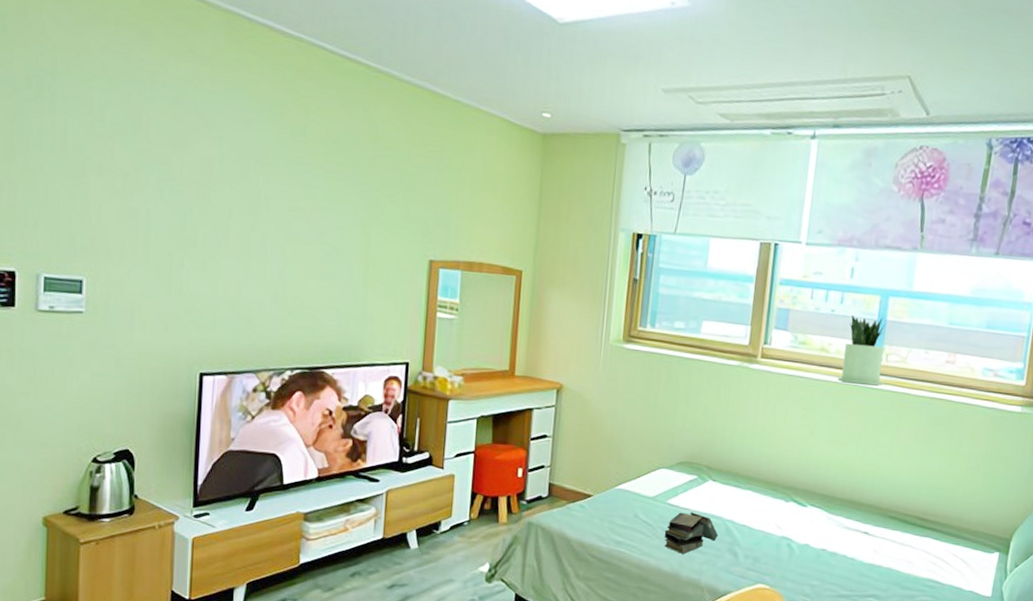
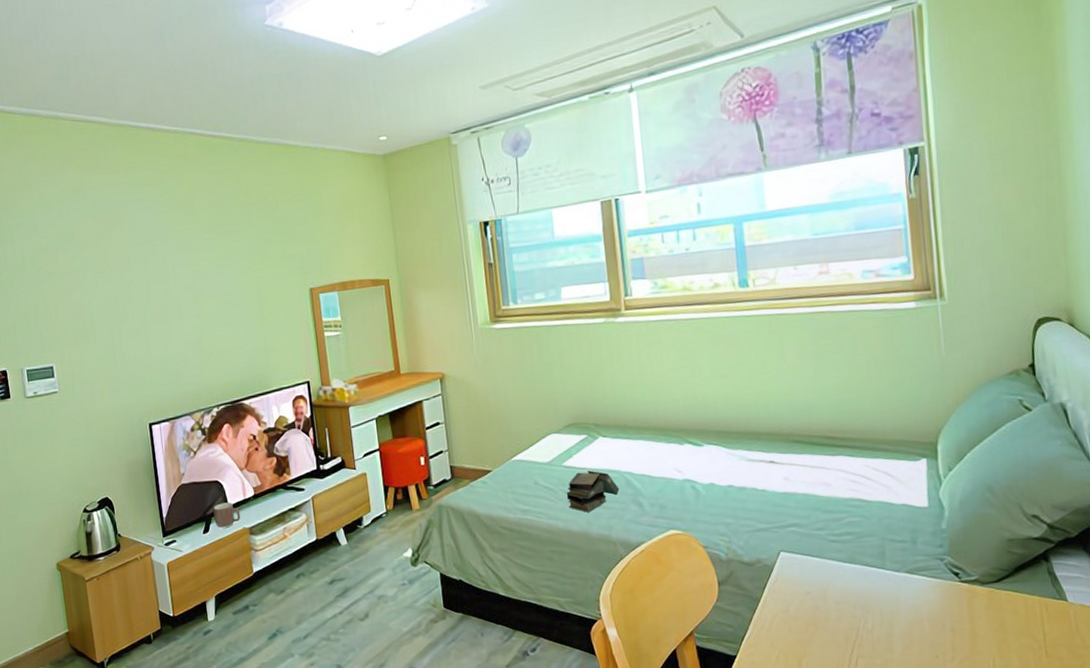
mug: none [262,480,297,509] -> present [213,502,241,528]
planter: present [838,314,886,387] -> none [707,245,756,317]

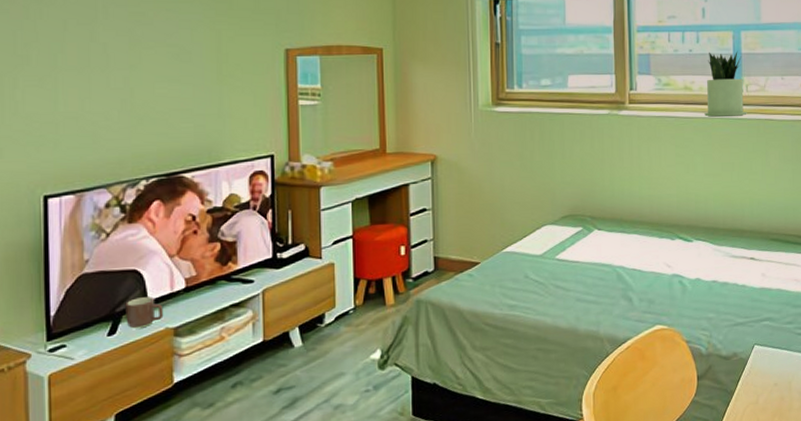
book: present [566,470,620,512] -> none [557,264,611,308]
planter: none [707,245,756,317] -> present [704,51,747,118]

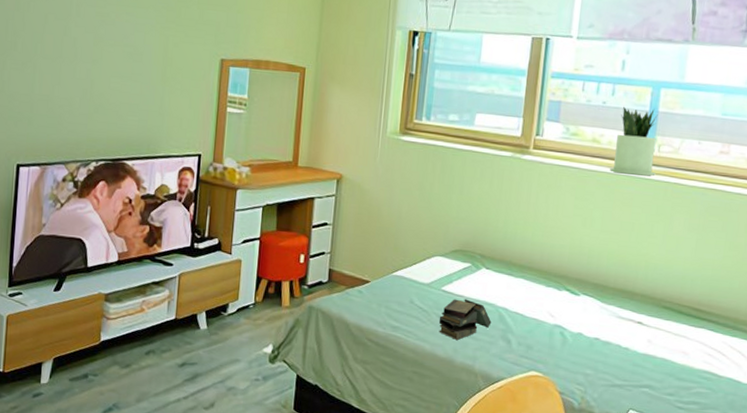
mug: present [125,296,164,329] -> none [69,262,99,290]
book: none [557,264,611,308] -> present [438,299,492,340]

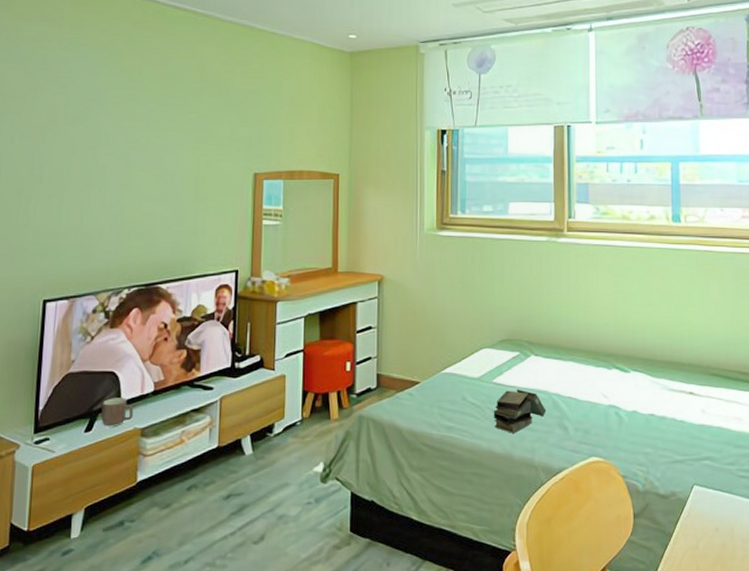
mug: none [69,262,99,290] -> present [101,398,134,427]
planter: present [610,106,658,177] -> none [642,182,686,248]

